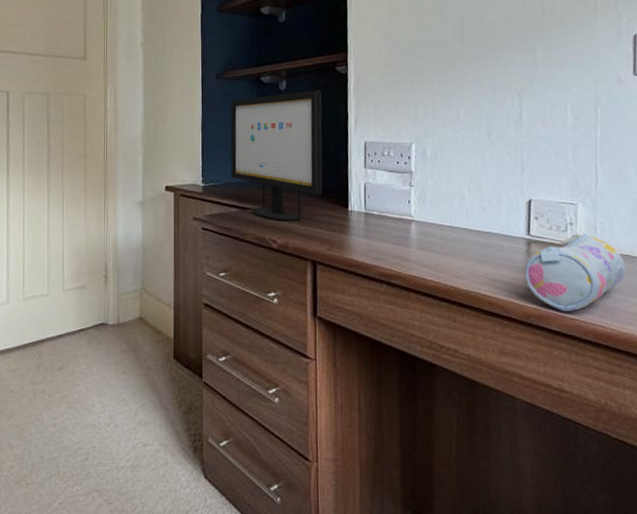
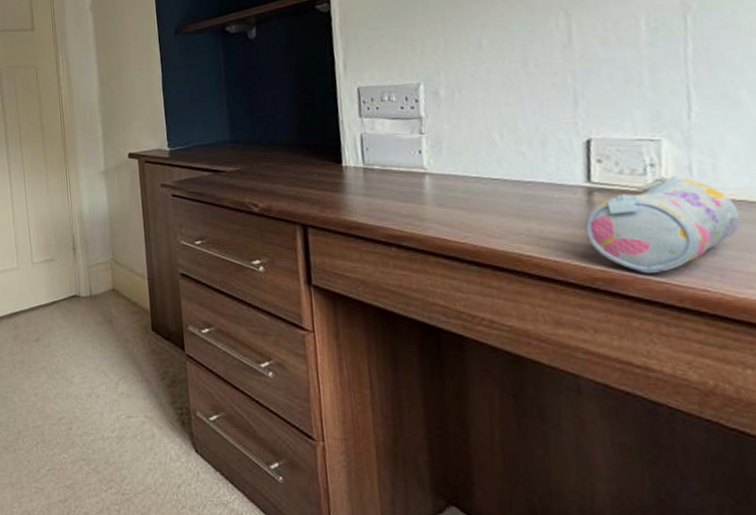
computer monitor: present [230,90,323,221] -> none [193,34,309,182]

